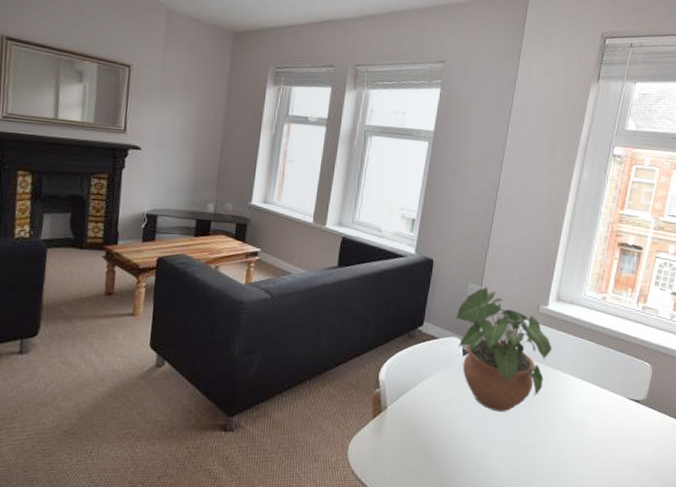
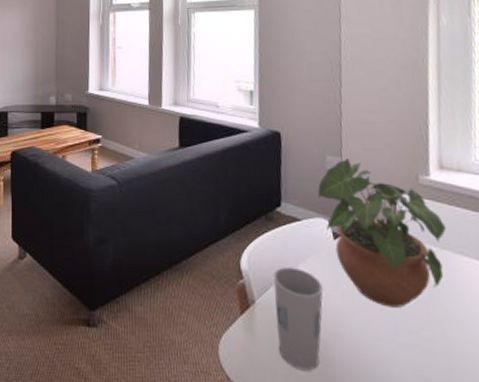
cup: none [400,378,447,464] -> present [273,267,323,371]

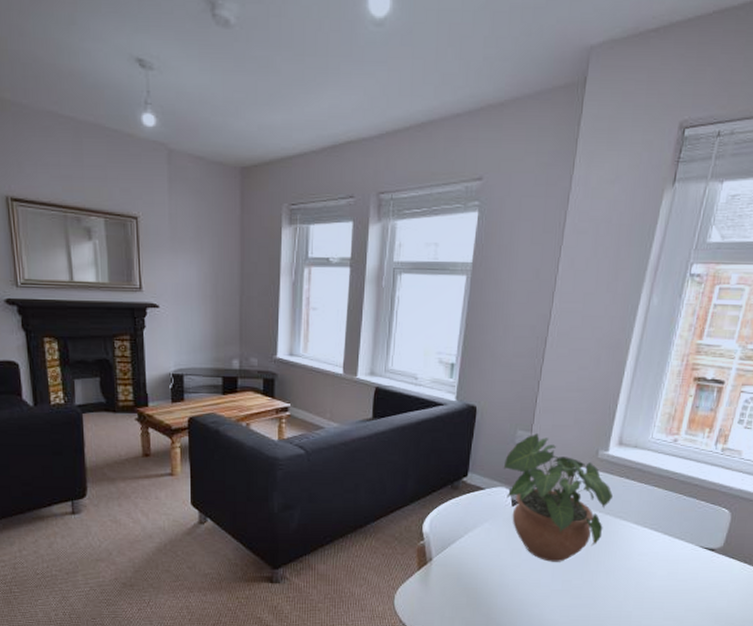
cup: present [273,267,323,371] -> none [448,530,496,613]

